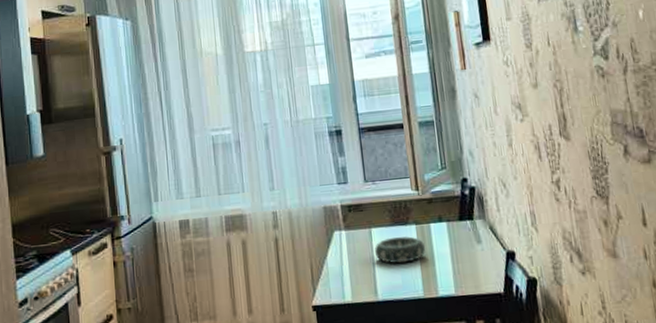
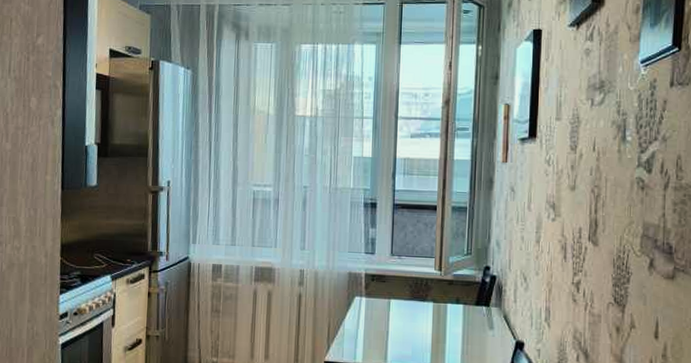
decorative bowl: present [375,236,426,264] -> none [391,311,440,336]

